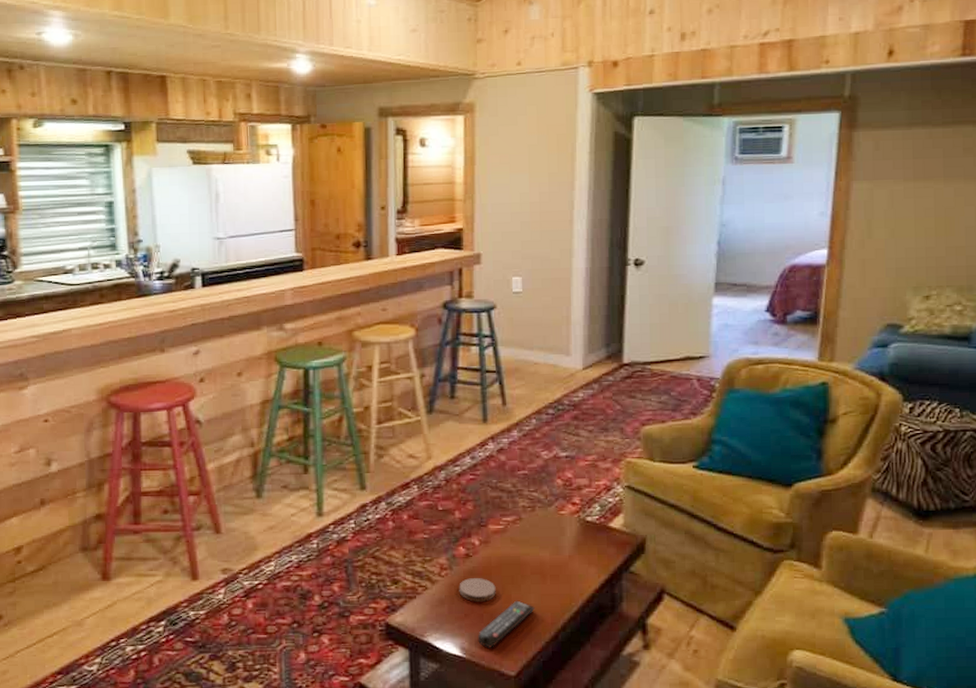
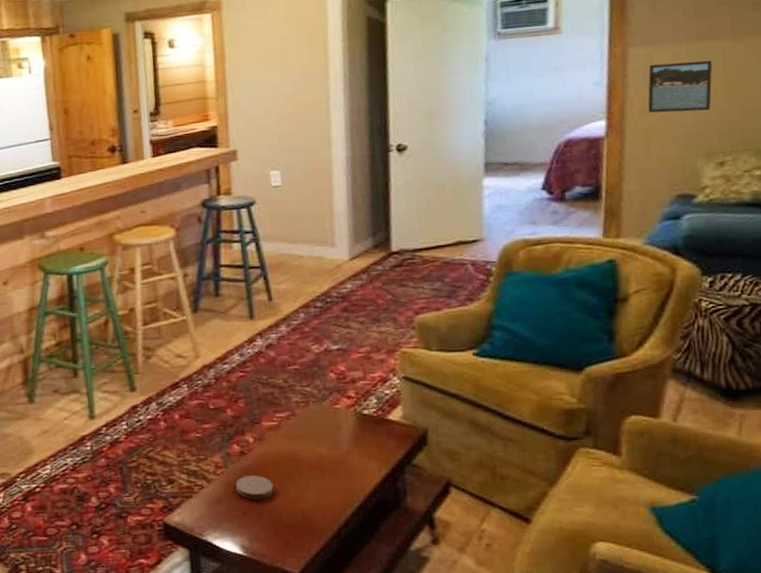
remote control: present [477,600,535,648] -> none [257,497,315,546]
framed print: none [866,199,925,247] -> present [648,60,713,113]

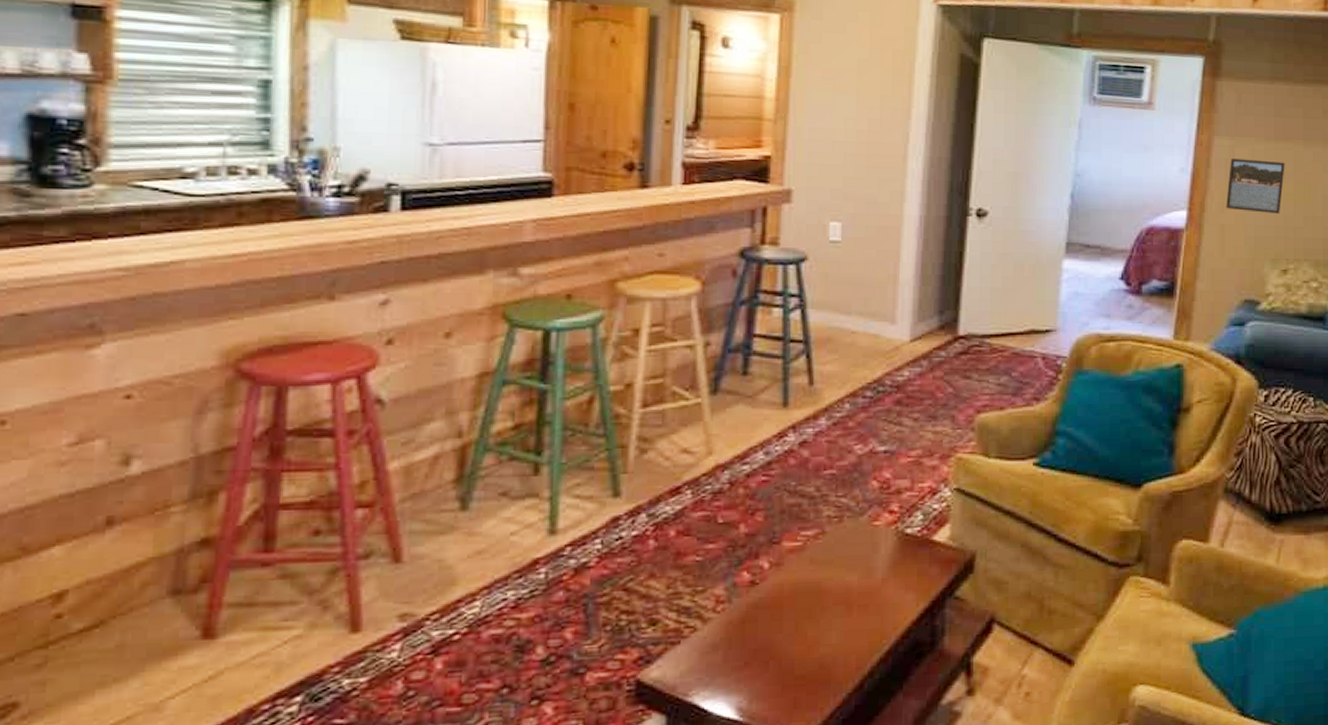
coaster: present [235,475,274,500] -> none [739,612,788,645]

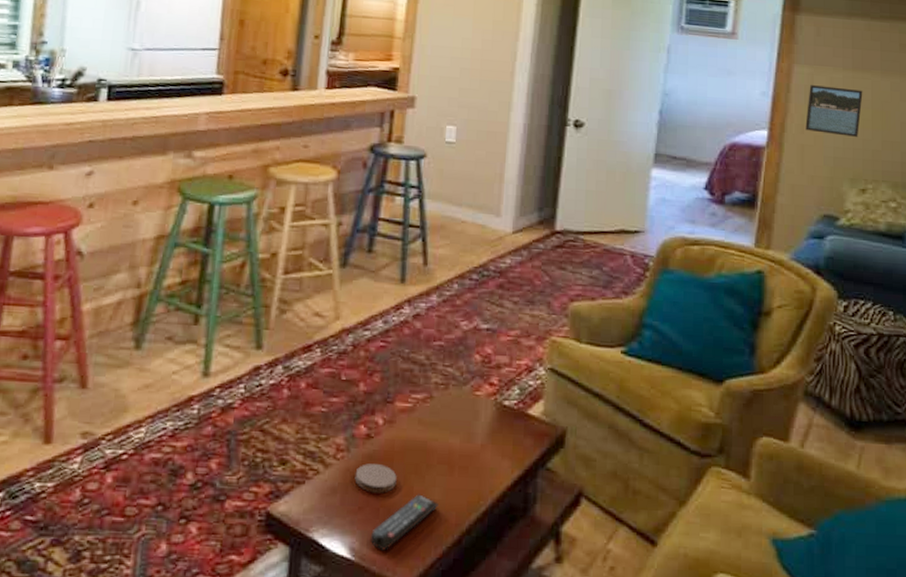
coaster: none [739,612,788,645] -> present [355,463,397,493]
remote control: none [759,640,836,707] -> present [370,494,439,551]

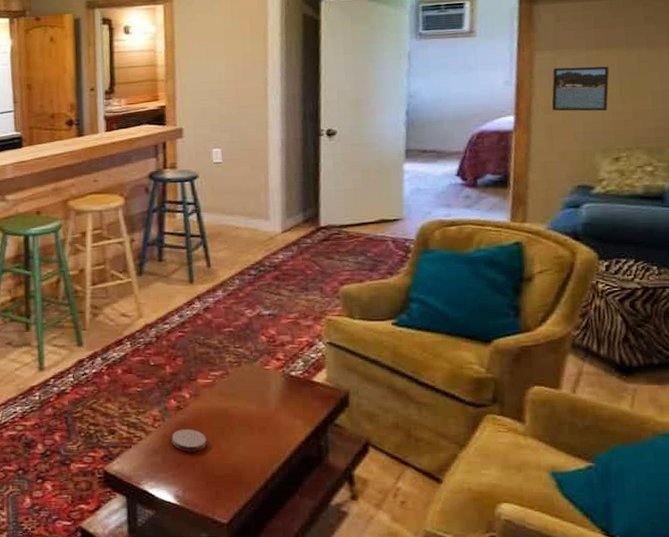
remote control: present [370,494,439,551] -> none [190,451,244,496]

